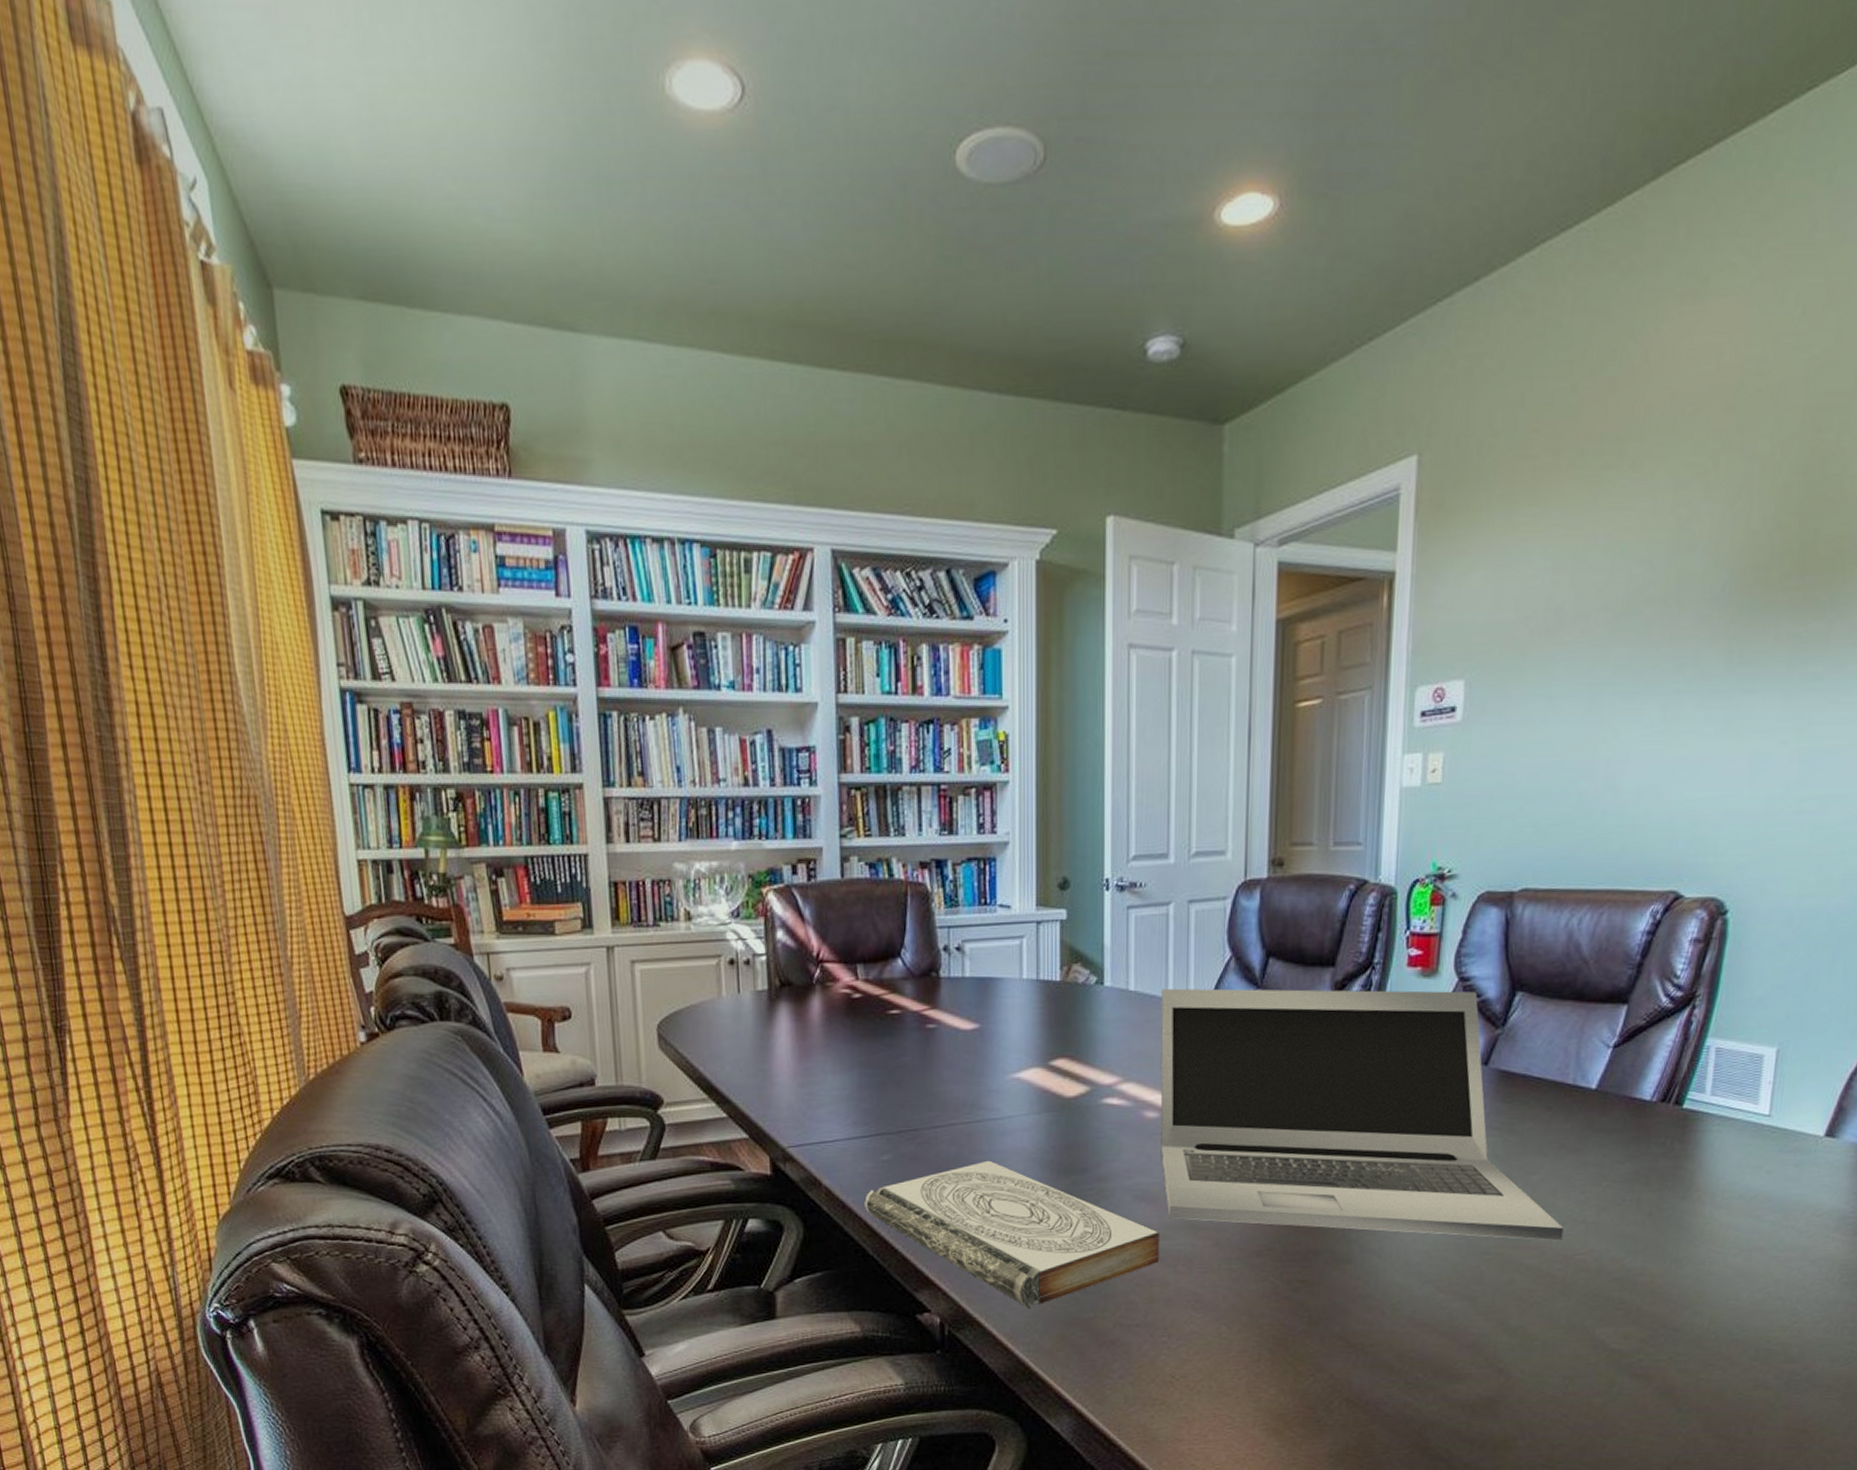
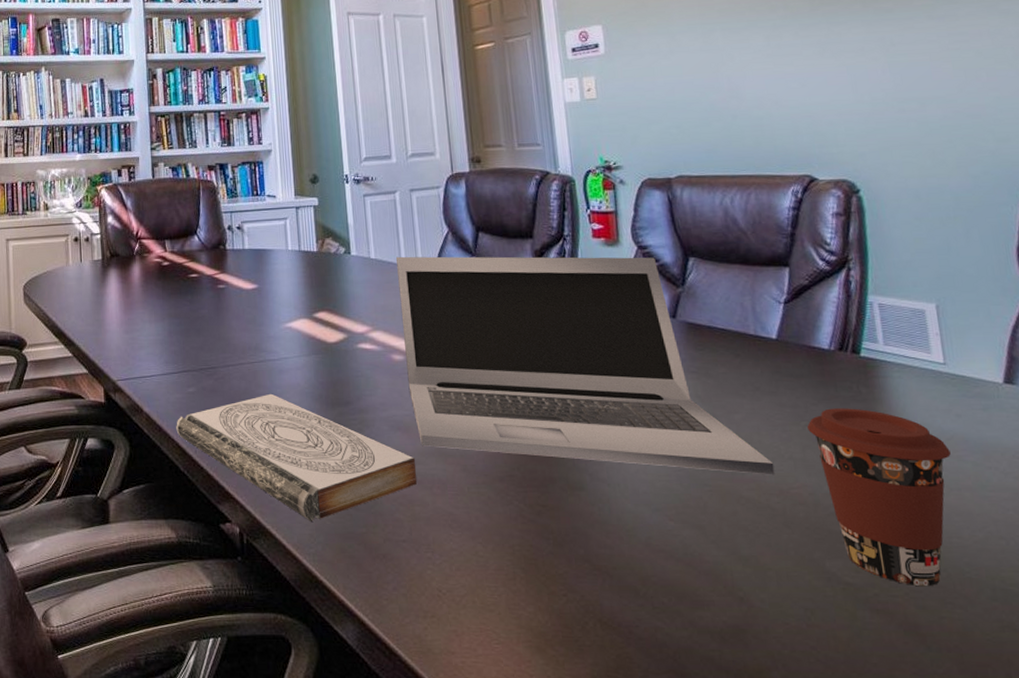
coffee cup: none [1608,1166,1751,1350] -> present [807,408,951,587]

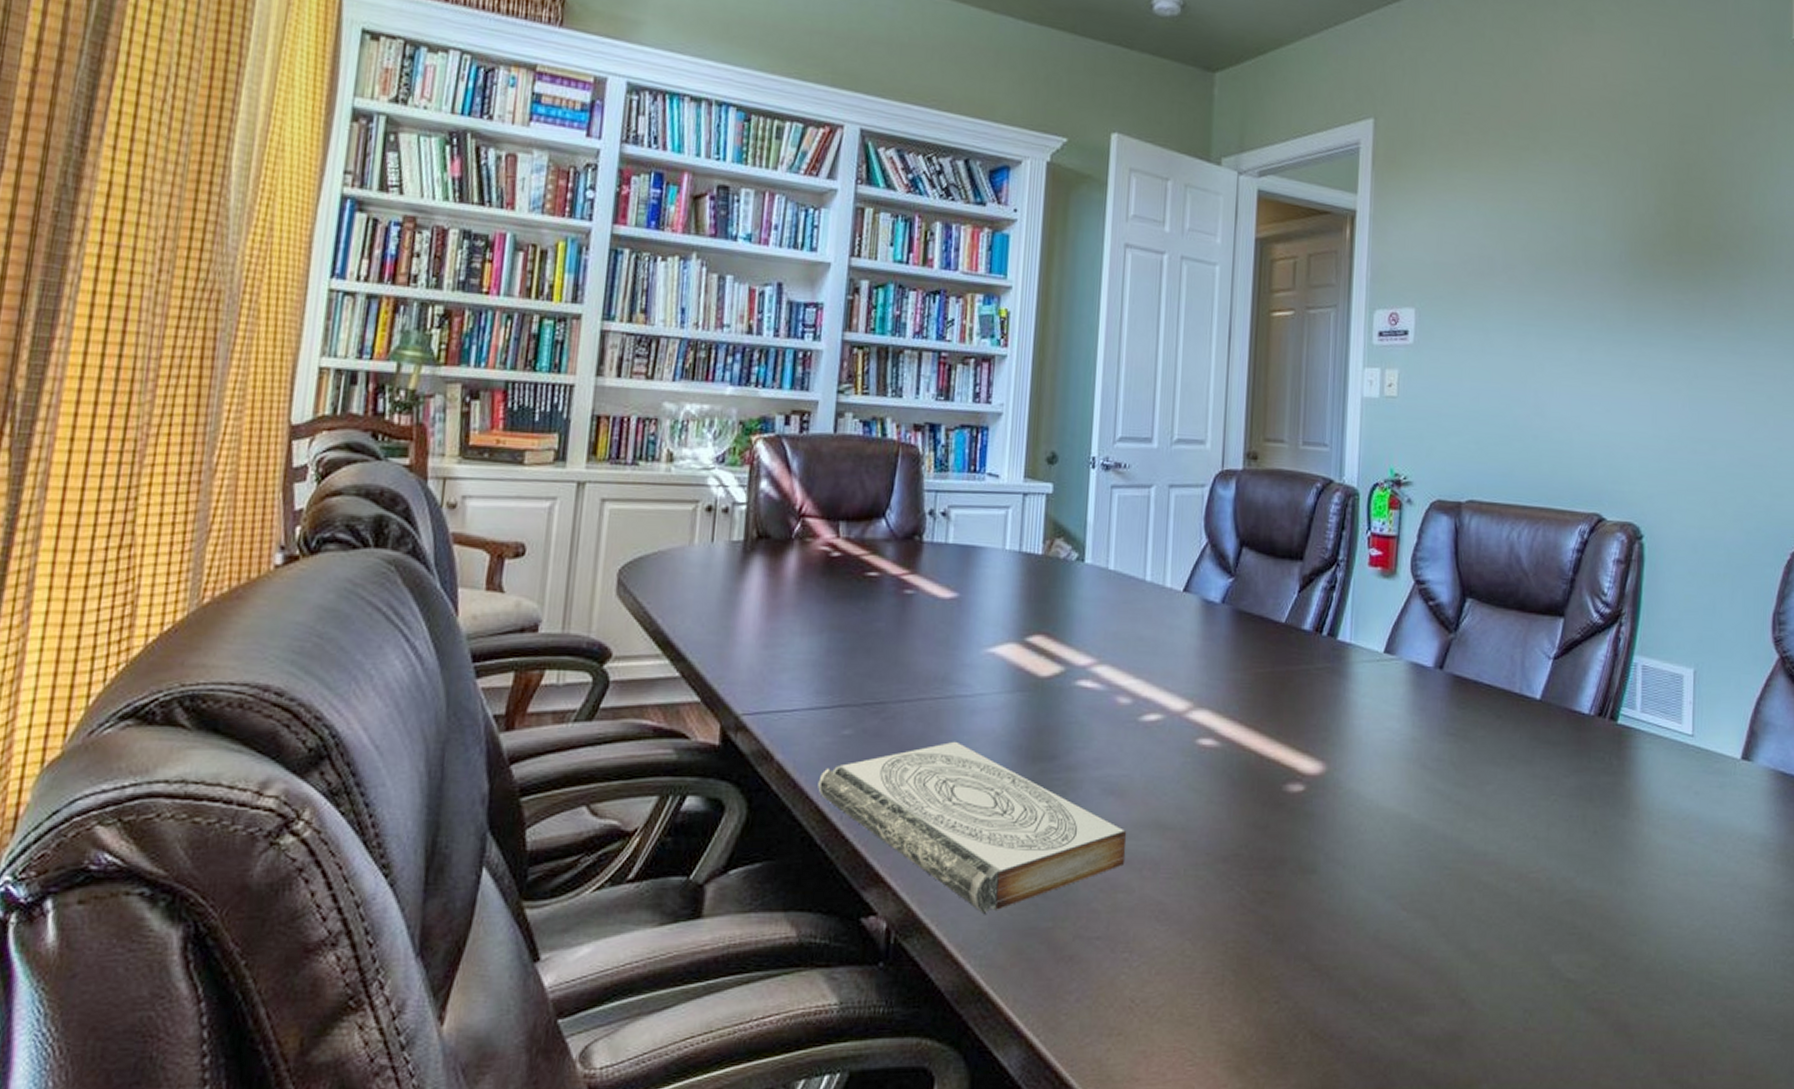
laptop: present [396,256,775,475] -> none [1131,570,1517,857]
coffee cup: present [807,408,951,587] -> none [1556,781,1684,982]

